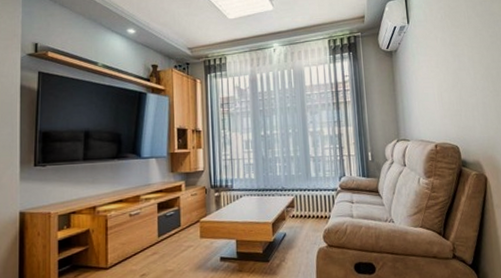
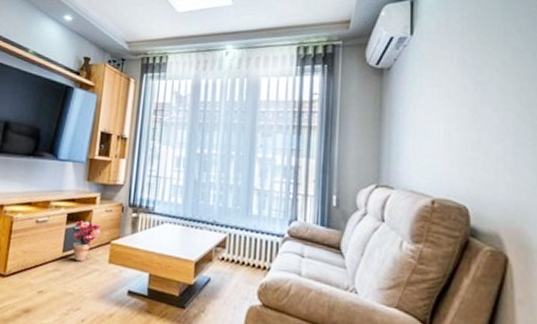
potted plant: none [164,207,190,243] -> present [72,220,101,262]

